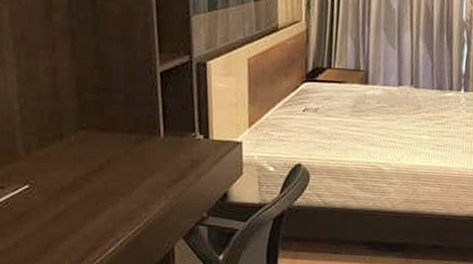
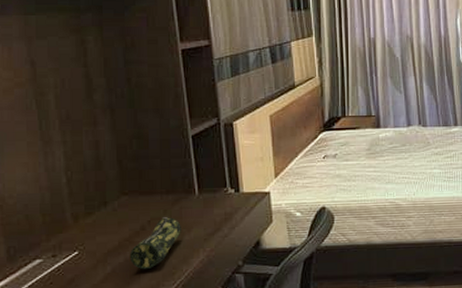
pencil case: none [84,156,143,212] -> present [129,216,181,270]

